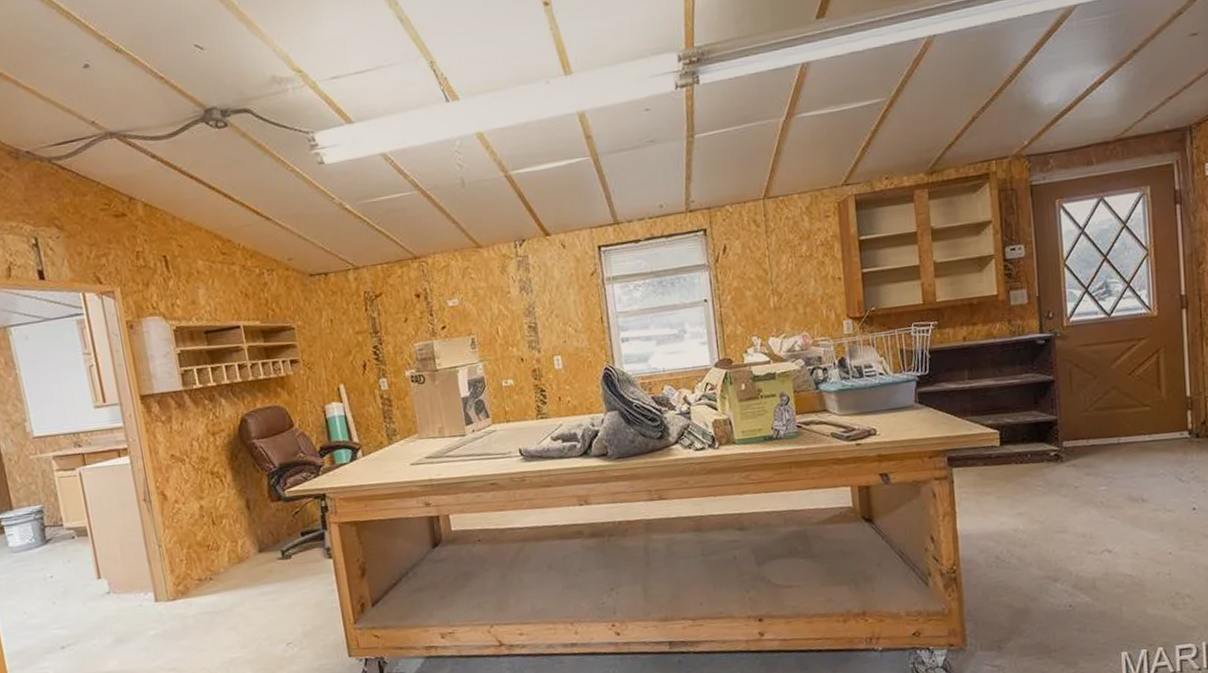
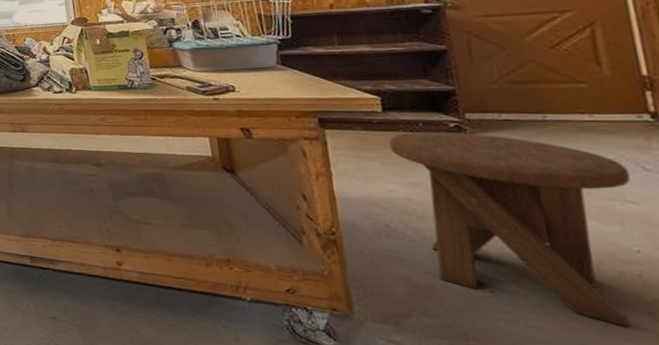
music stool: none [1003,460,1171,620] -> present [388,131,631,328]

